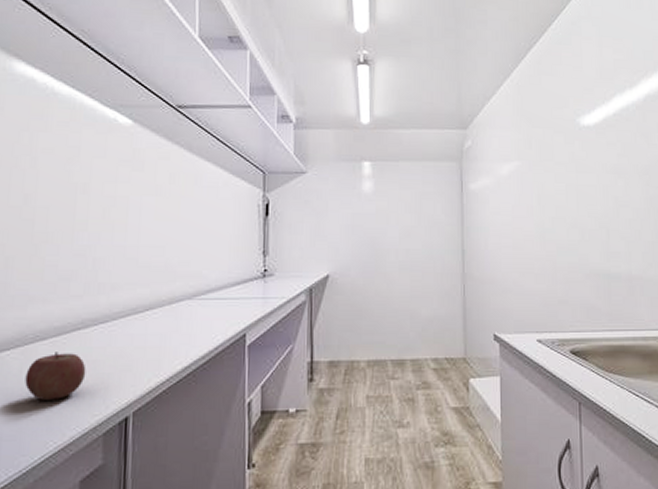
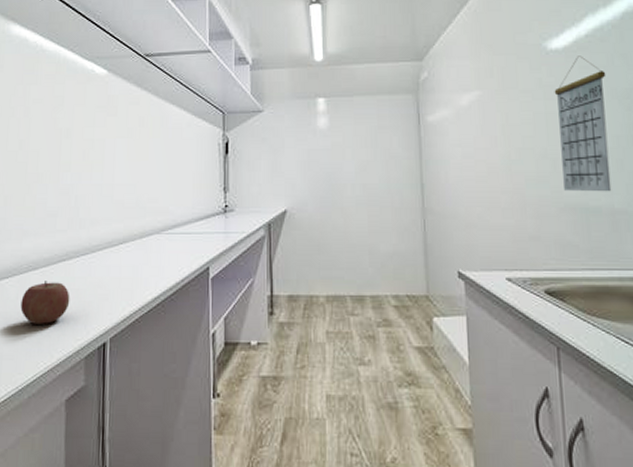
calendar: none [585,133,630,260] -> present [554,56,612,192]

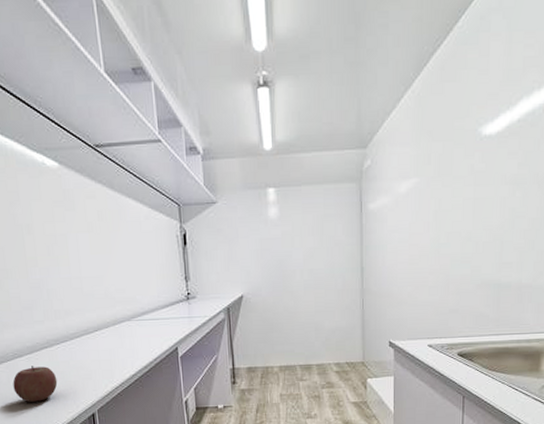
calendar: present [554,56,612,192] -> none [482,141,531,270]

